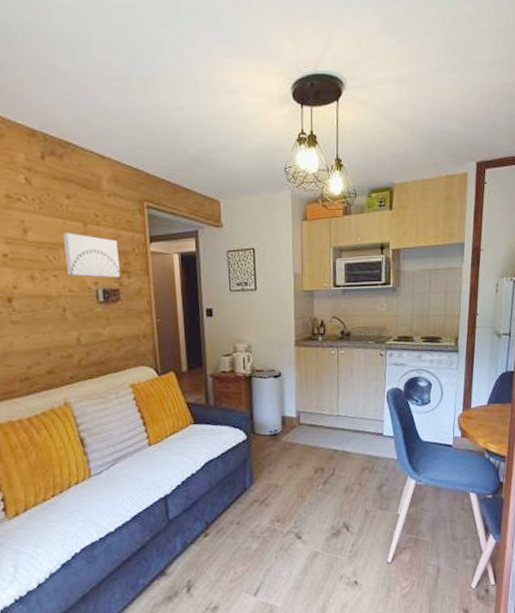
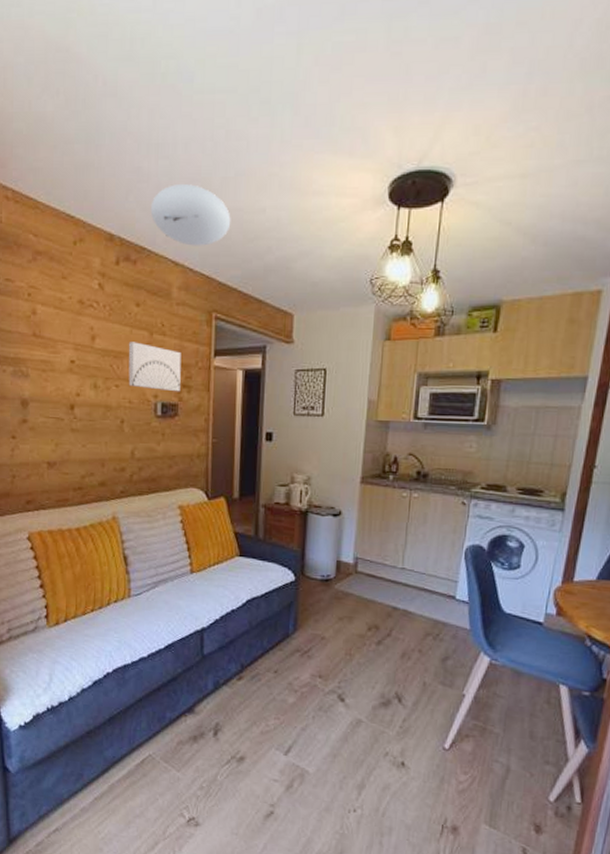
ceiling light: none [71,83,153,141] -> present [150,184,231,246]

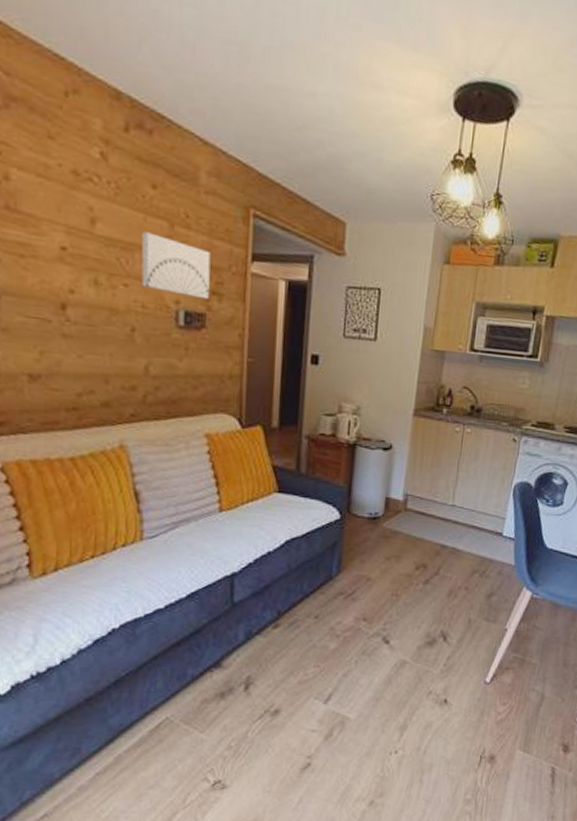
ceiling light: present [150,184,231,246] -> none [171,42,275,127]

